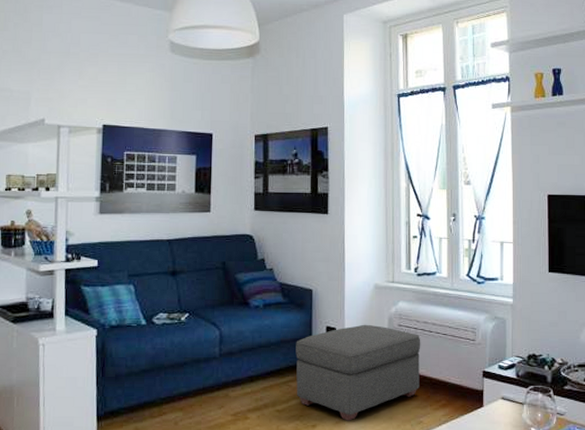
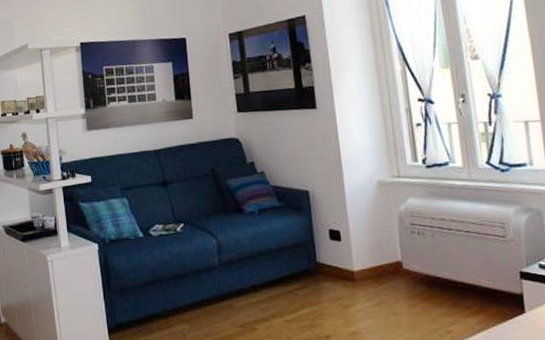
ottoman: present [296,324,421,421] -> none [297,225,444,331]

